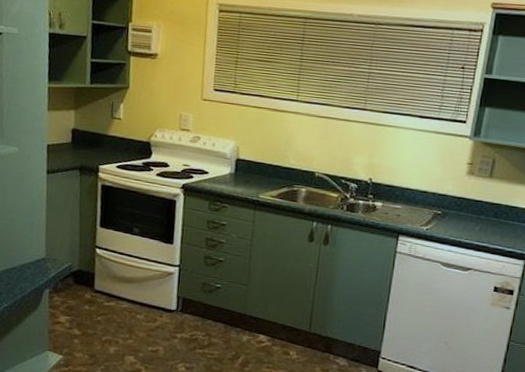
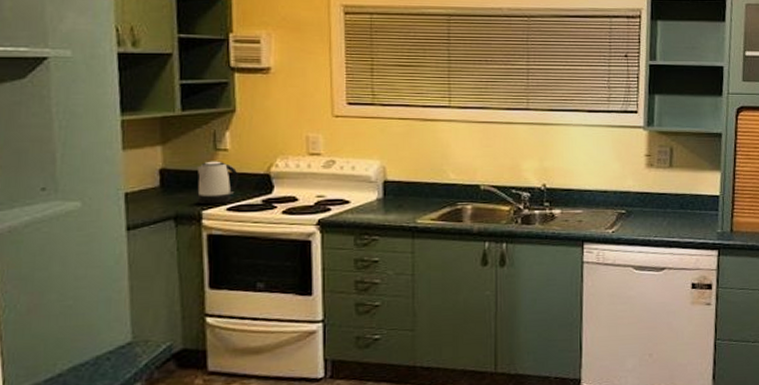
kettle: none [96,126,127,162] -> present [197,161,238,205]

